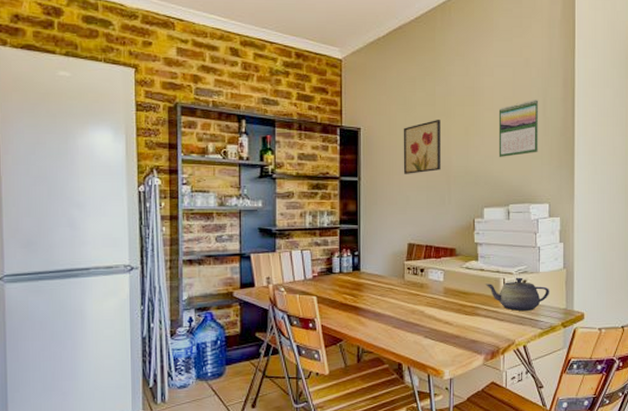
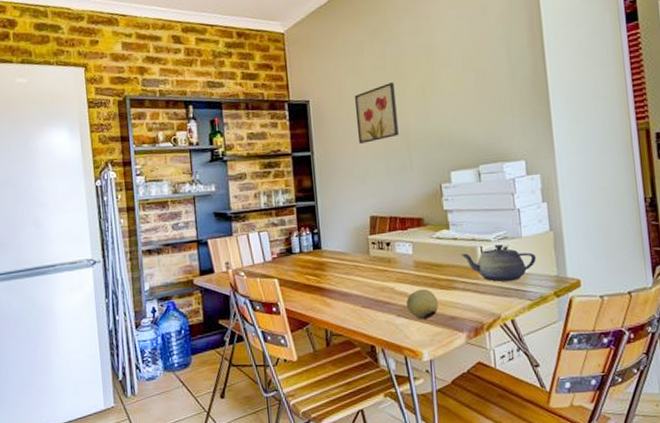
fruit: none [434,313,462,341] -> present [406,288,439,319]
calendar: present [498,100,539,158] -> none [457,48,508,116]

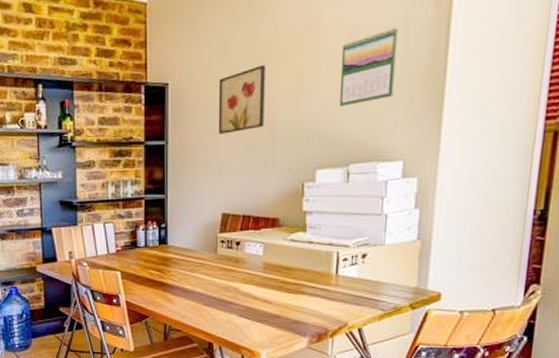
fruit: present [406,288,439,319] -> none [250,291,283,321]
calendar: none [457,48,508,116] -> present [339,27,399,108]
teapot: present [460,244,537,282] -> none [314,250,398,289]

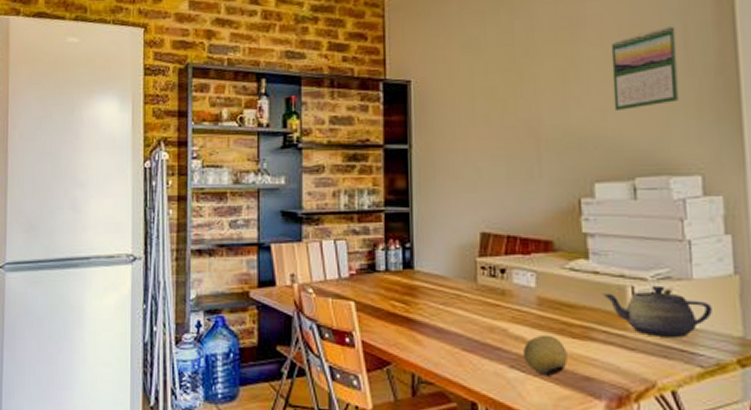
wall art: present [218,65,265,134] -> none [469,64,526,139]
fruit: none [250,291,283,321] -> present [524,334,568,376]
teapot: none [314,250,398,289] -> present [603,285,714,337]

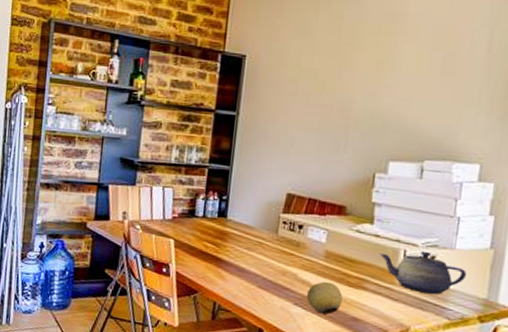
calendar: present [611,26,680,112] -> none [417,31,484,102]

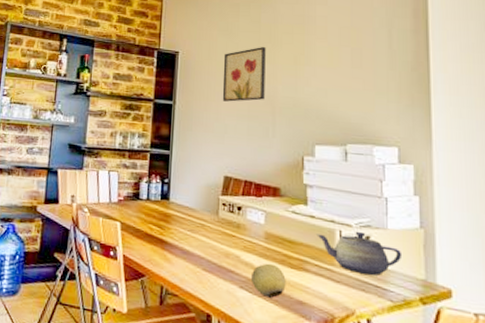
wall art: none [291,50,346,113] -> present [222,47,266,102]

